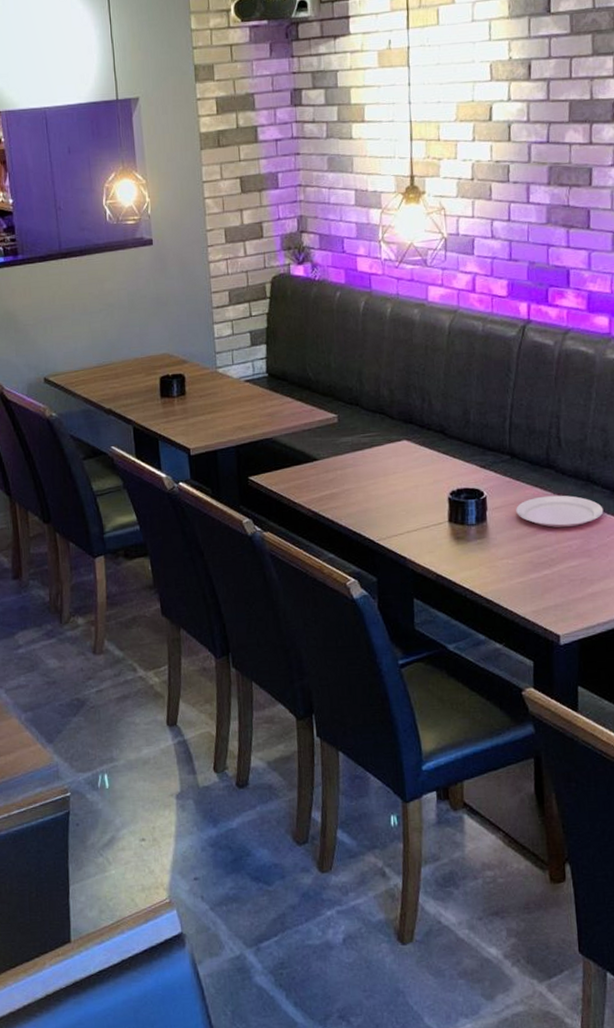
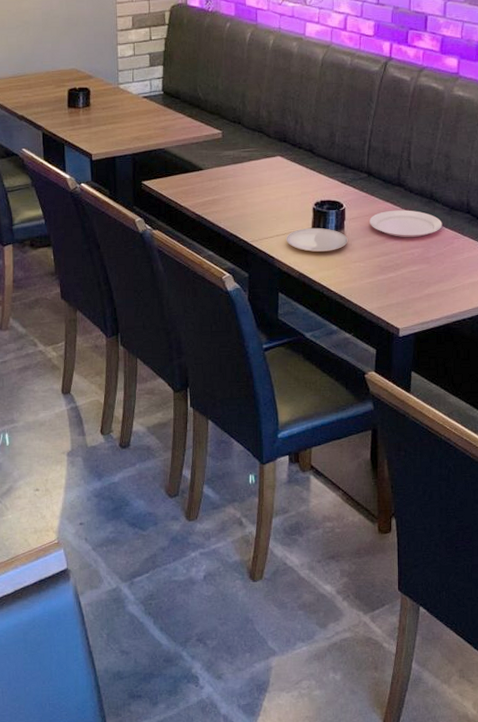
plate: none [418,520,492,549] -> present [286,227,348,252]

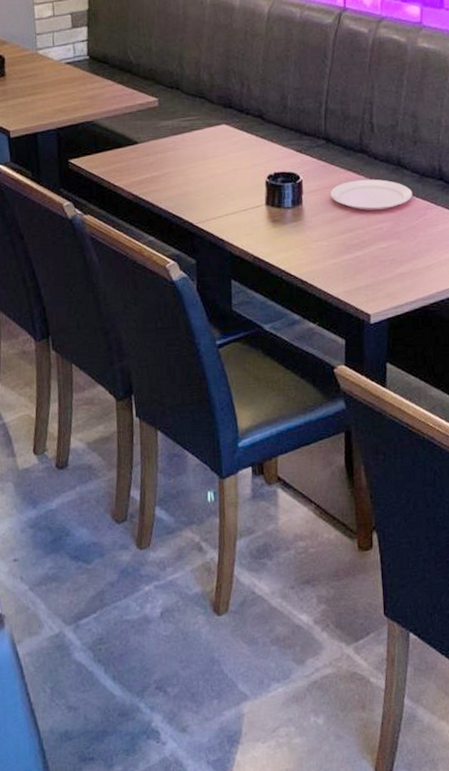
plate: present [286,227,348,252] -> none [236,204,307,232]

